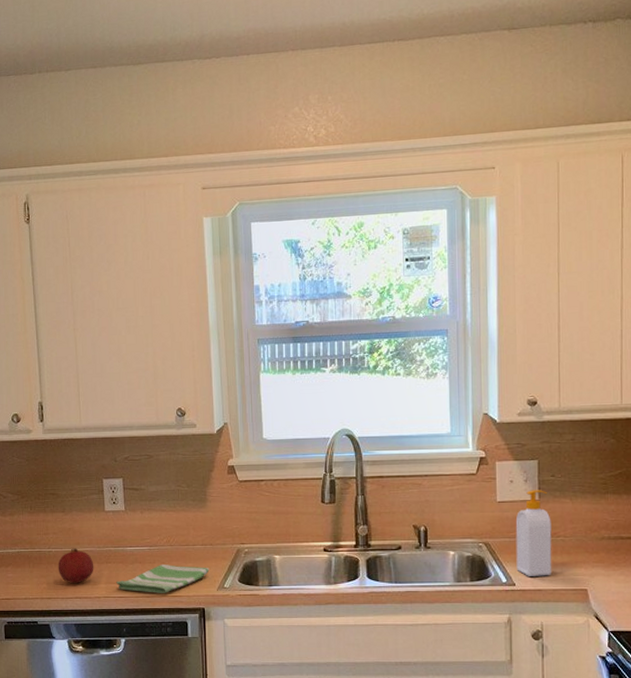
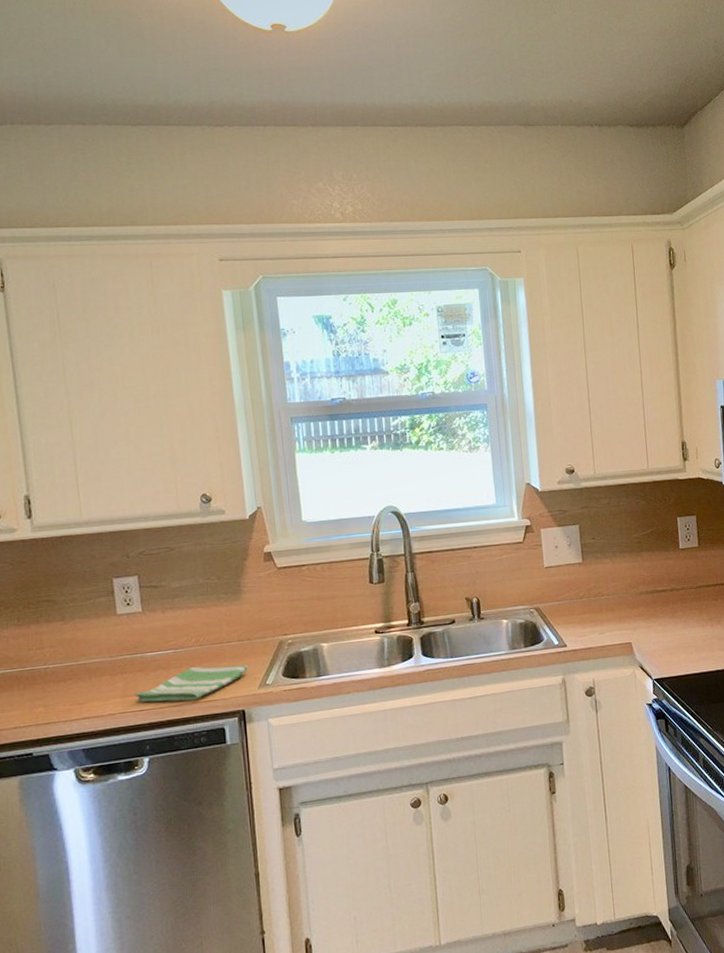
fruit: present [58,548,94,584] -> none [57,661,106,703]
soap bottle: present [515,490,552,576] -> none [563,552,599,636]

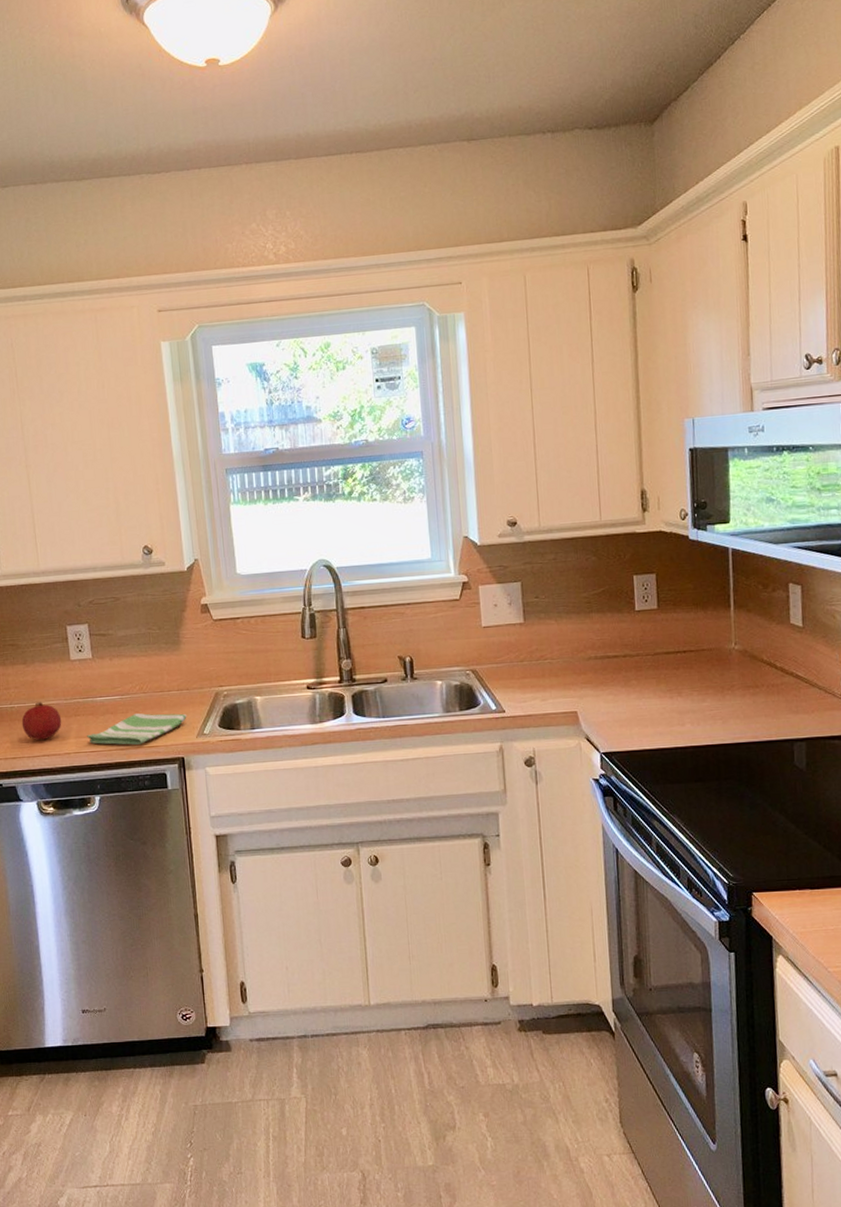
fruit: none [57,661,106,703] -> present [21,702,62,741]

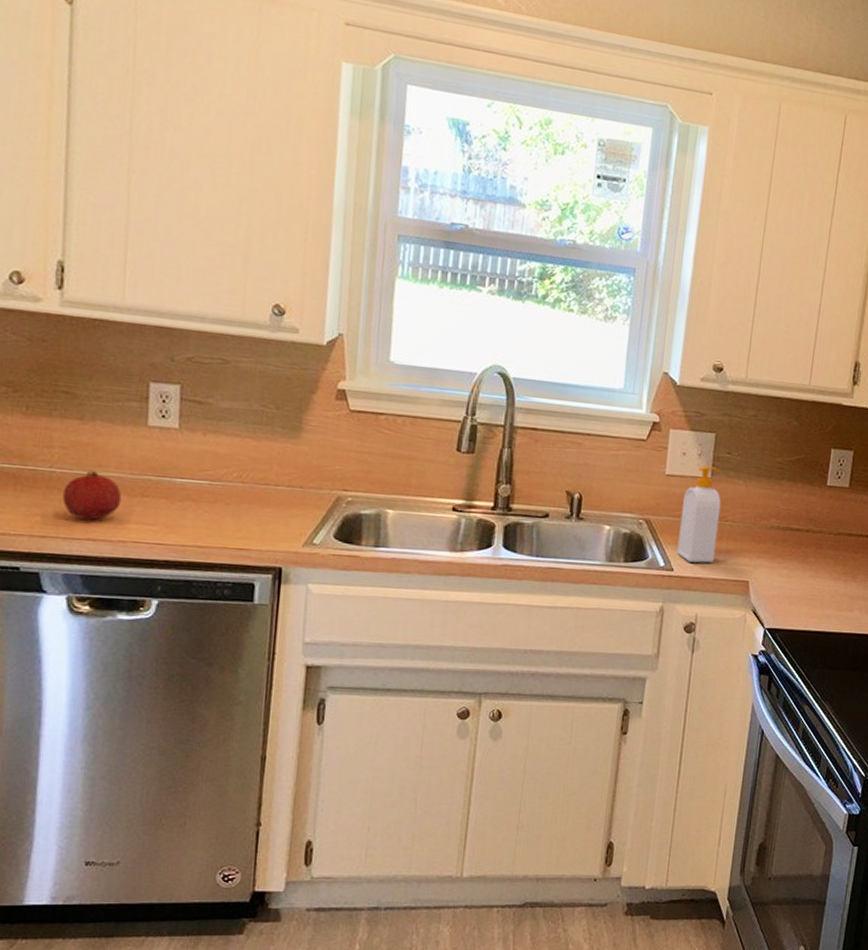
dish towel: present [87,713,187,745] -> none [154,506,295,544]
soap bottle: none [502,612,541,702] -> present [677,466,722,564]

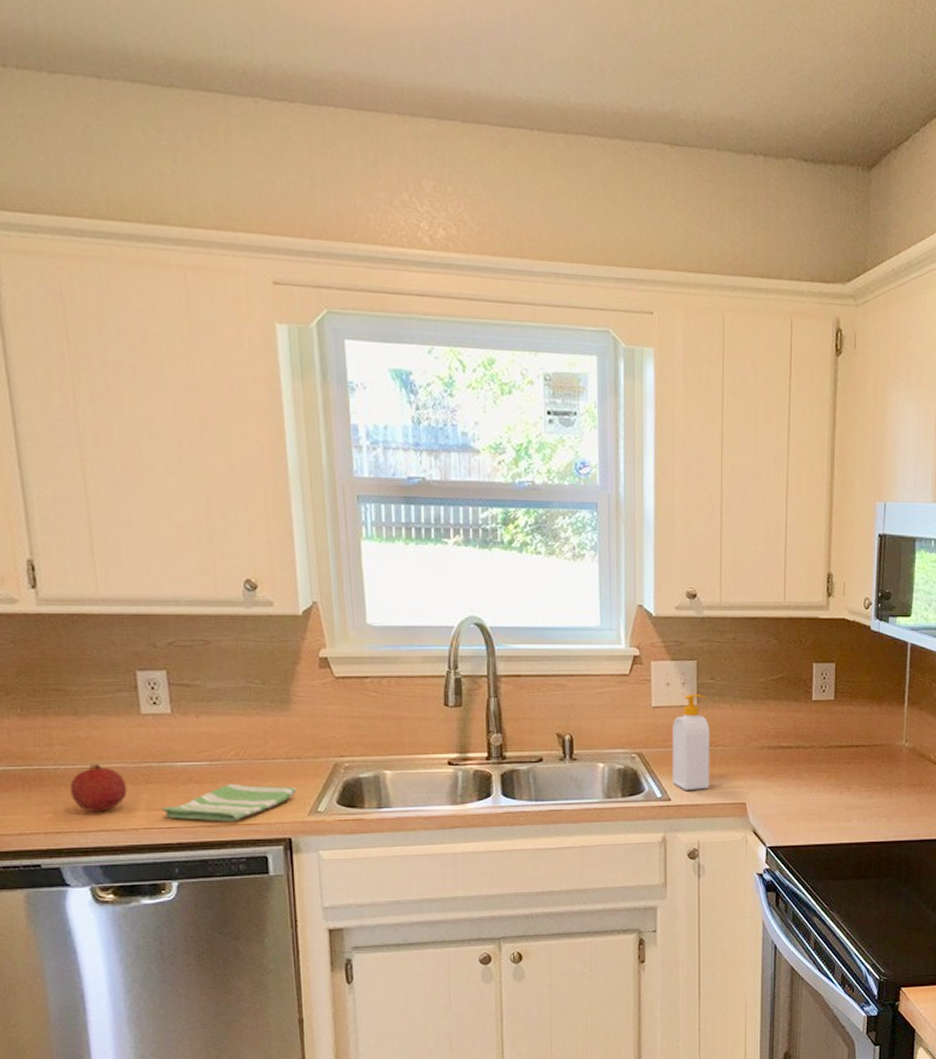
dish towel: none [154,506,295,544] -> present [162,784,297,821]

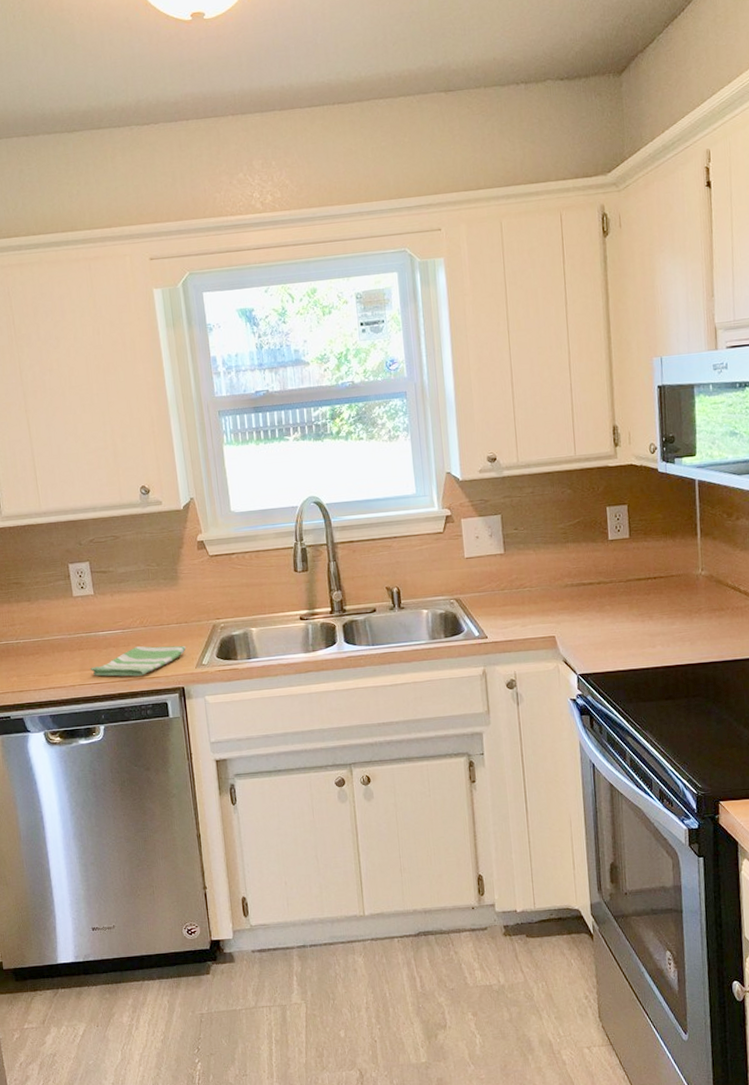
fruit: present [69,764,128,813] -> none [27,637,67,674]
soap bottle: present [672,694,710,790] -> none [483,543,521,628]

